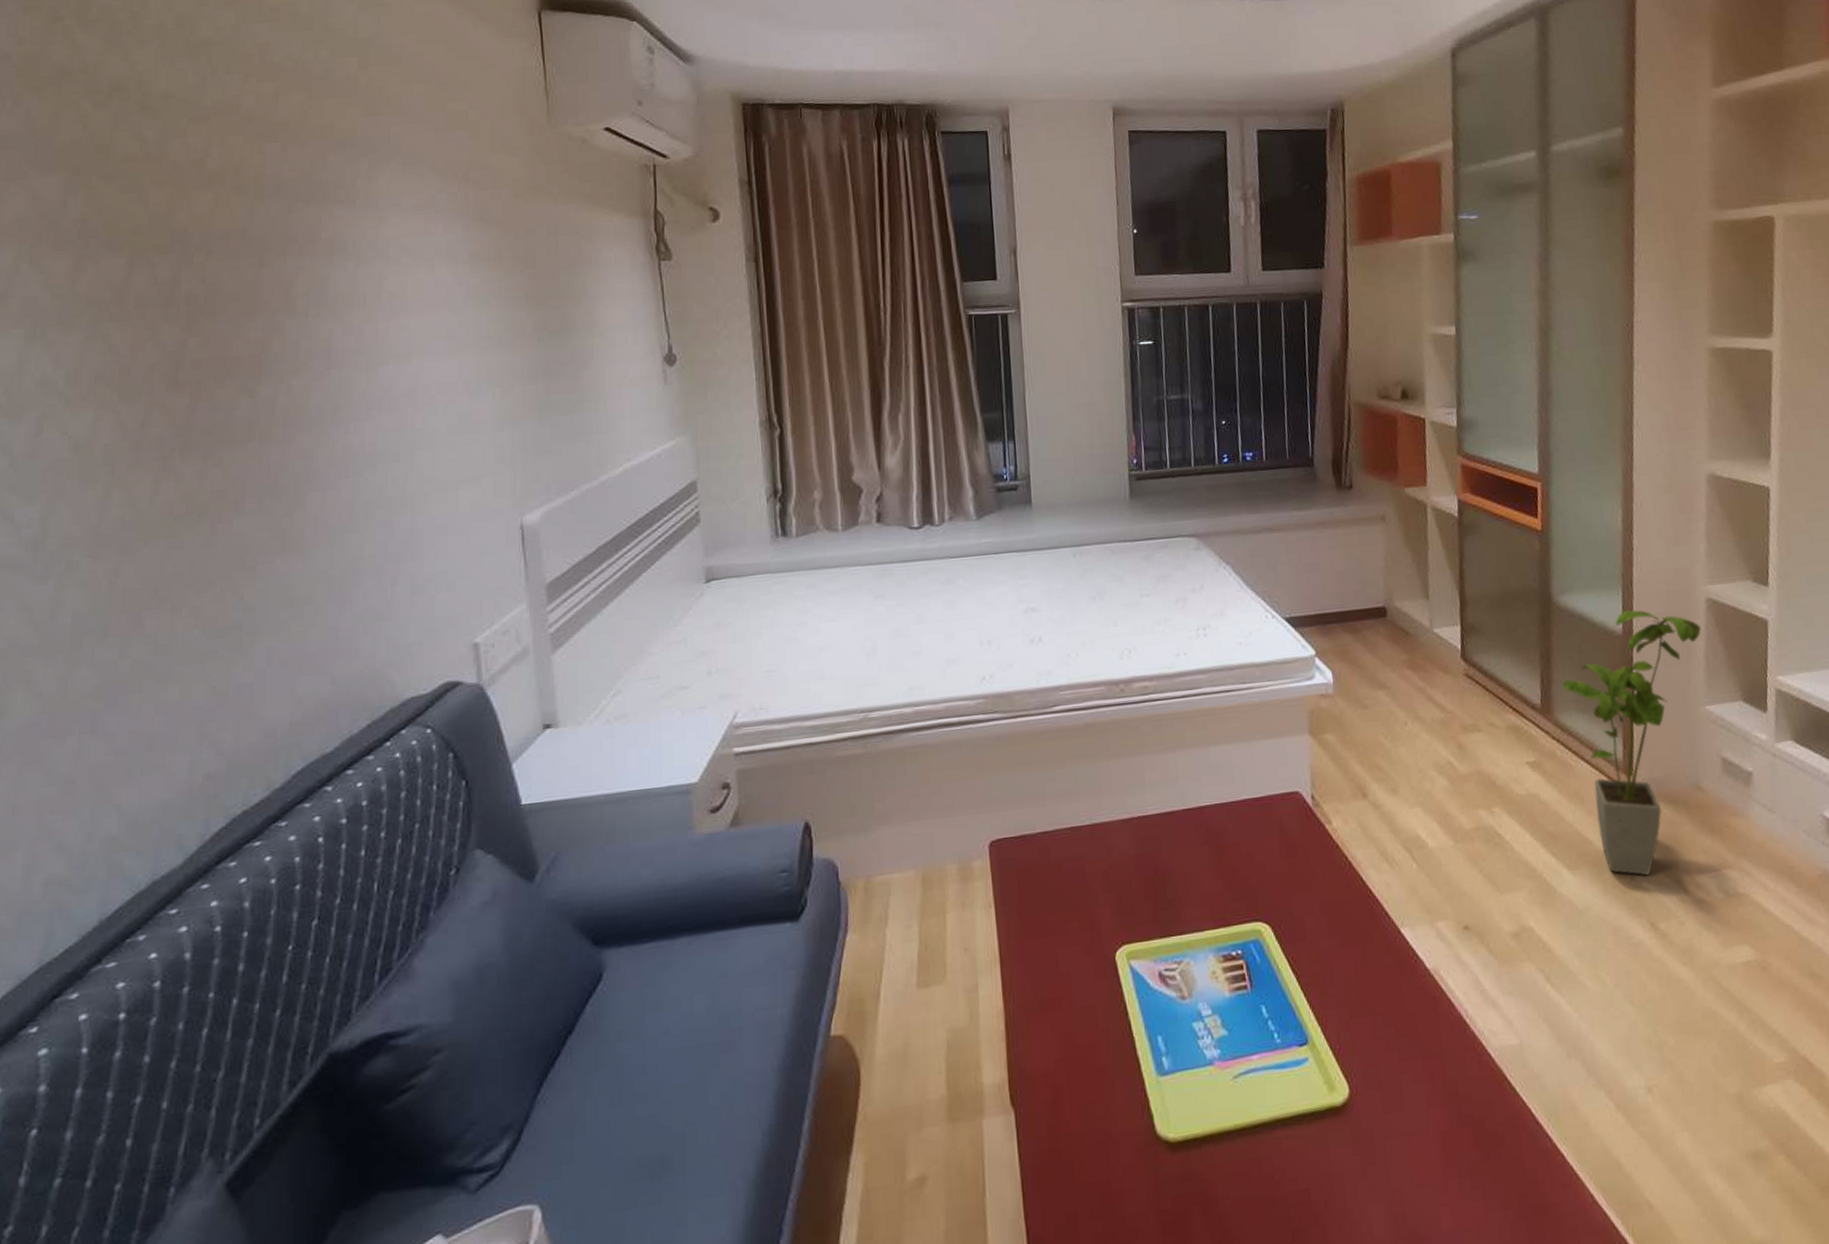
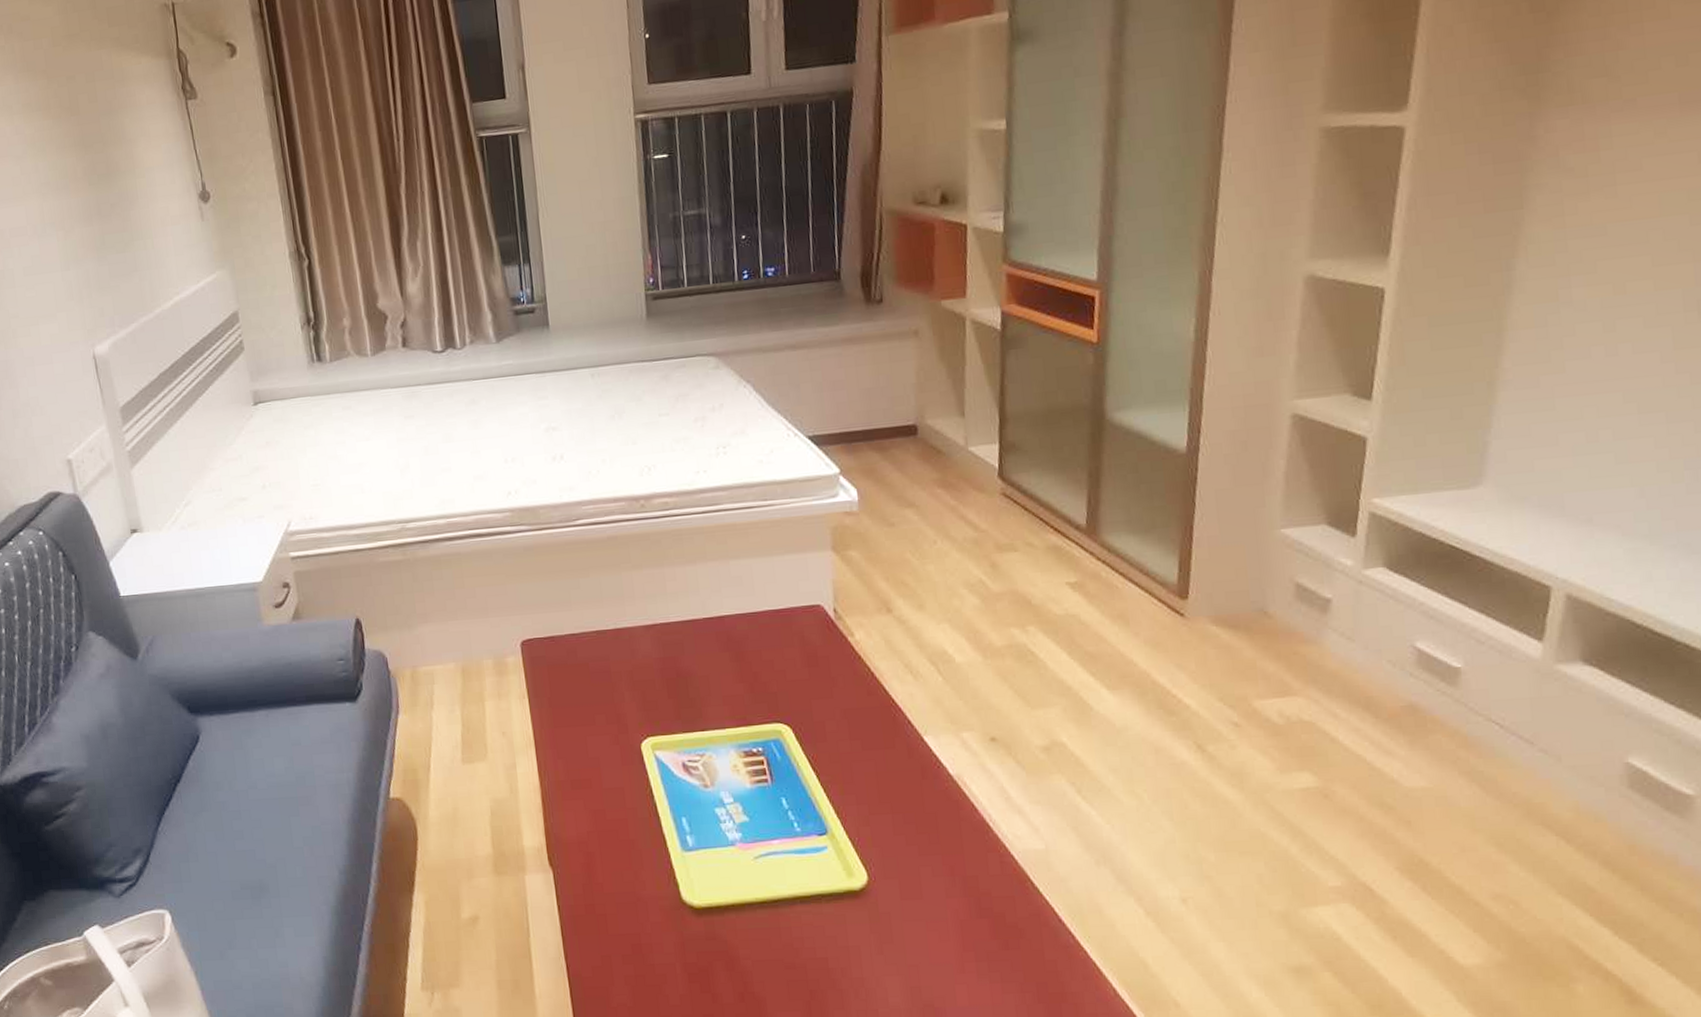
house plant: present [1563,609,1701,876] -> none [1113,426,1283,699]

